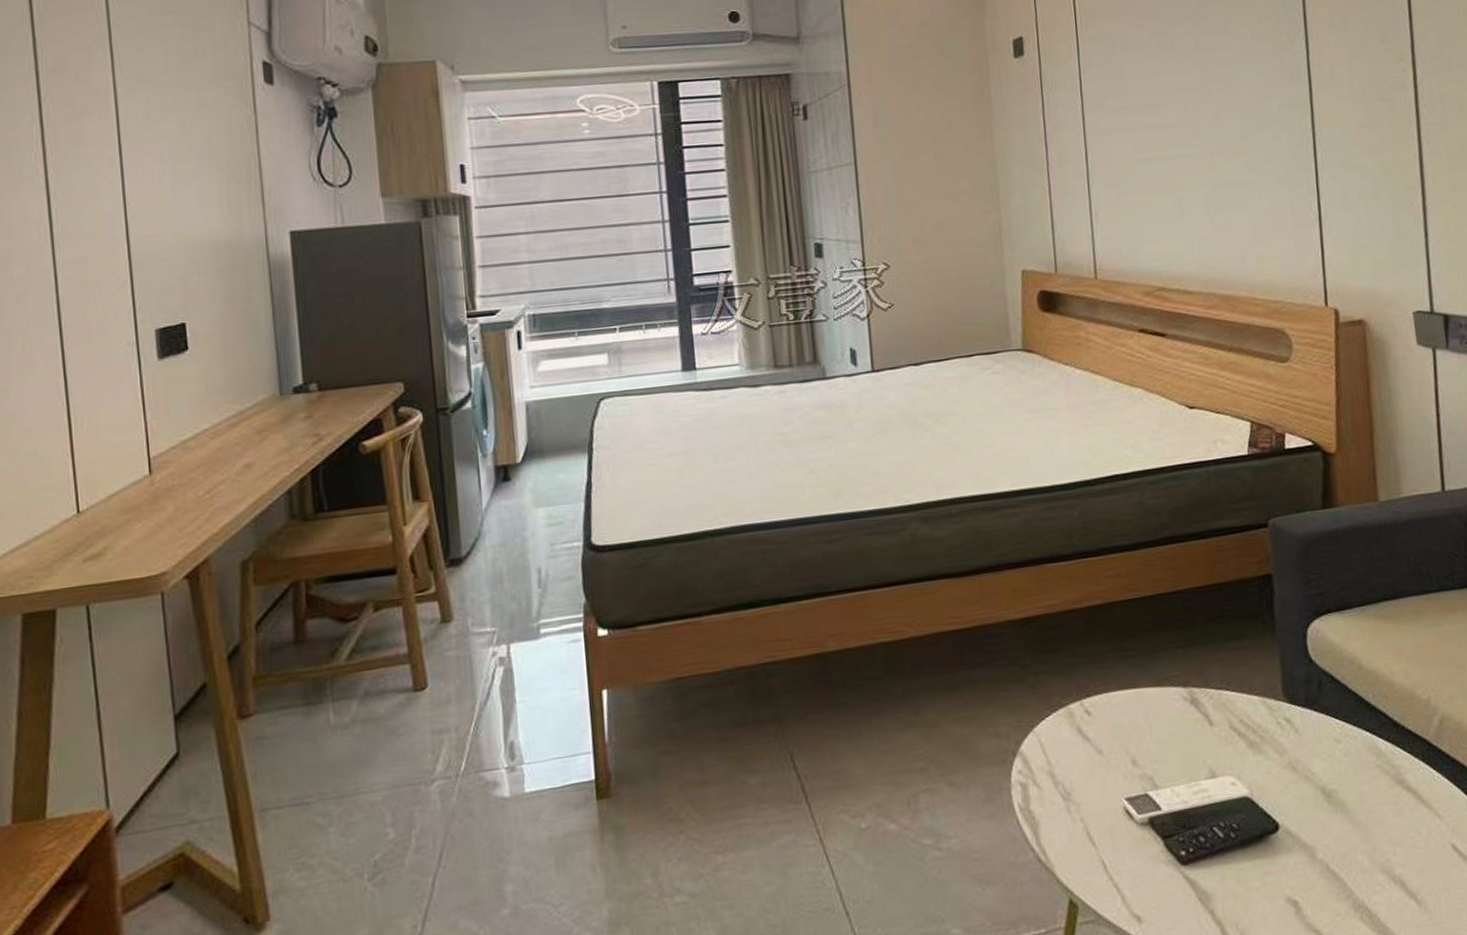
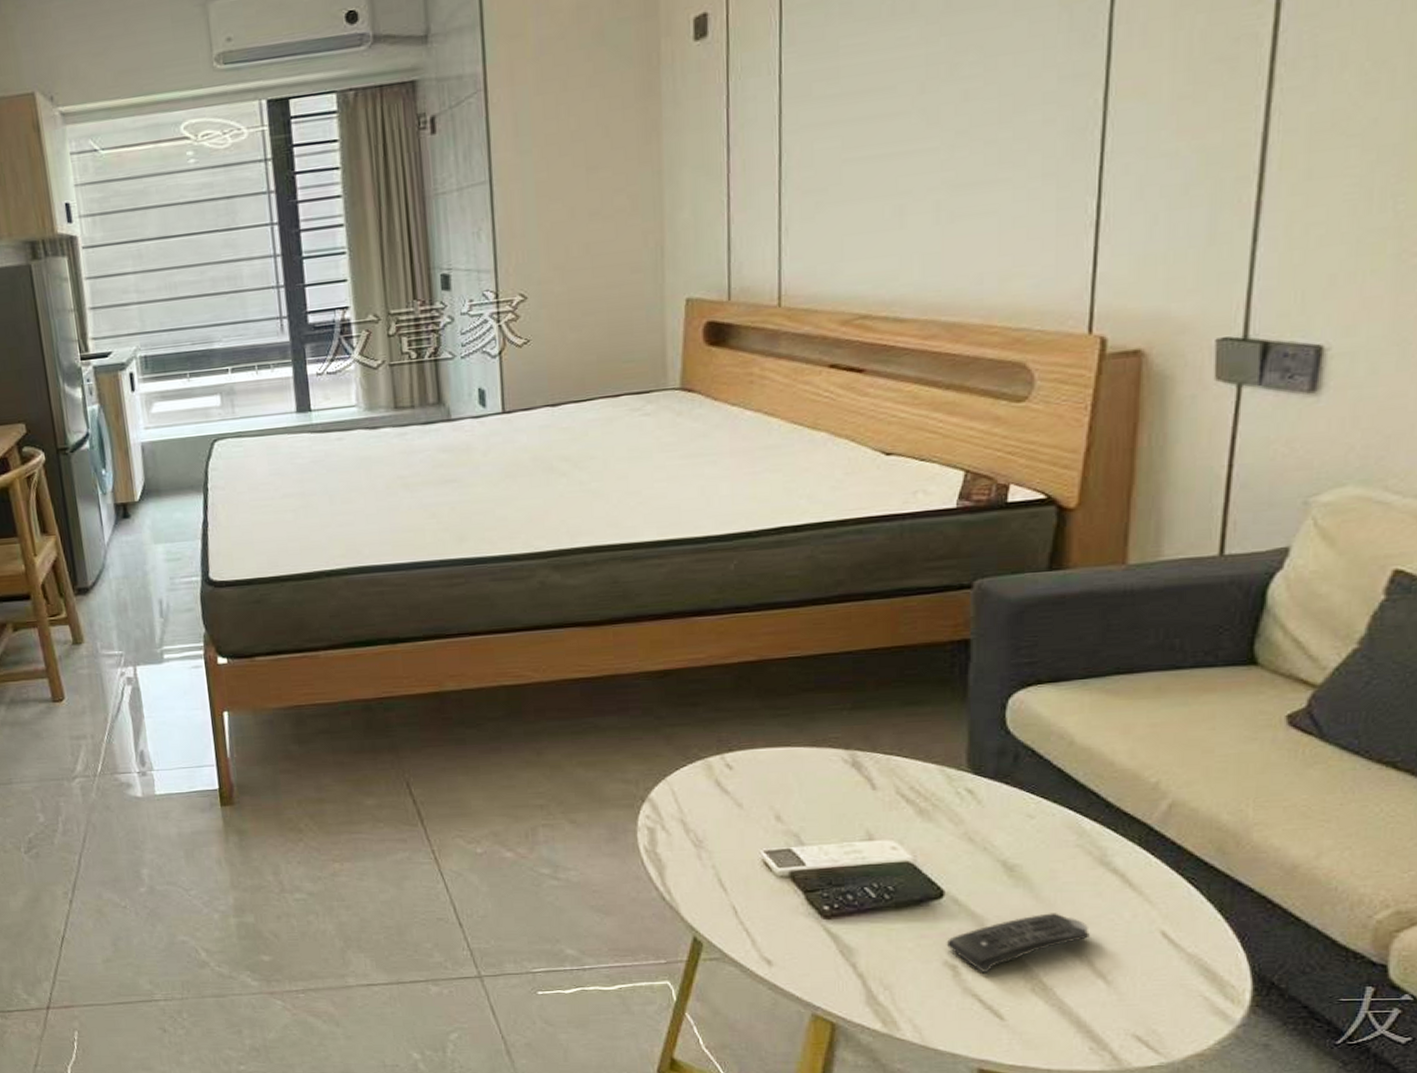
remote control: none [1286,836,1399,906] -> present [946,913,1090,974]

